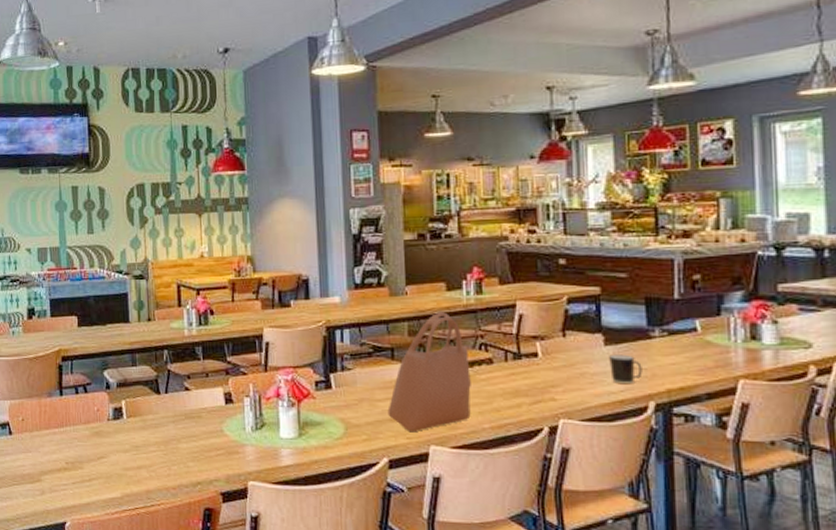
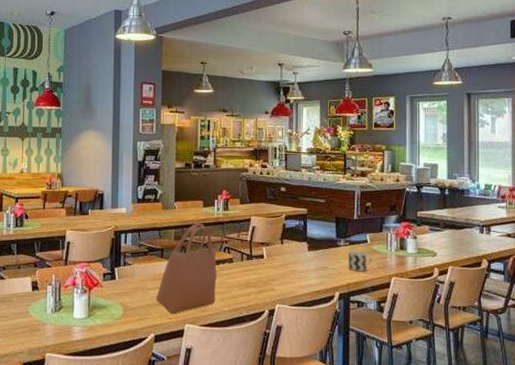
mug: present [609,354,643,385] -> none [311,257,332,280]
cup: none [666,344,705,373] -> present [347,251,372,272]

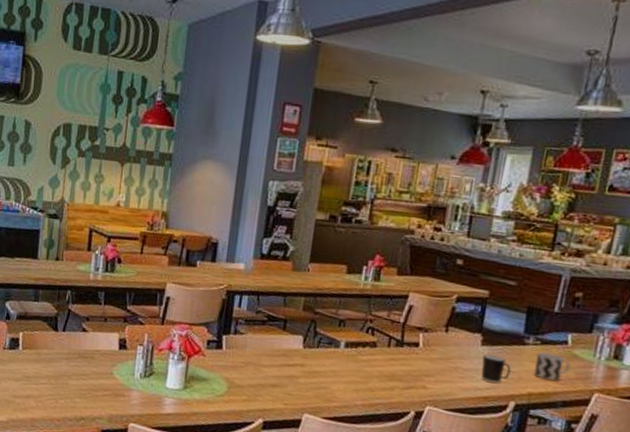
handbag: present [156,223,217,314] -> none [270,292,356,400]
mug: none [311,257,332,280] -> present [481,354,511,384]

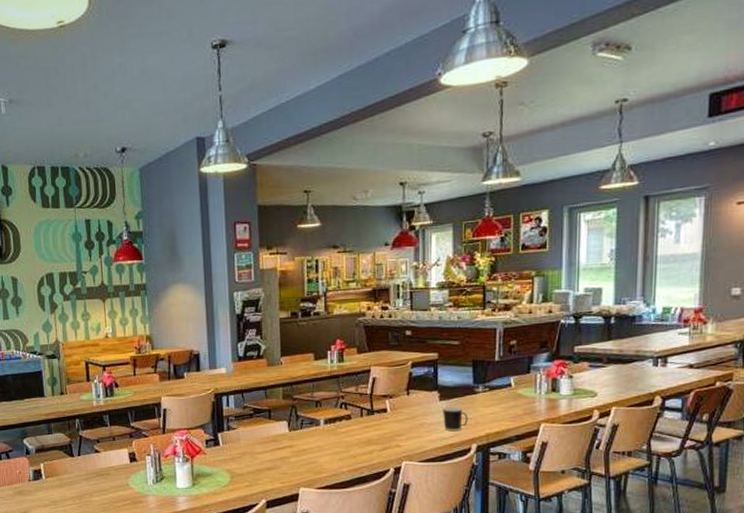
cup: present [534,352,570,382] -> none [487,397,517,420]

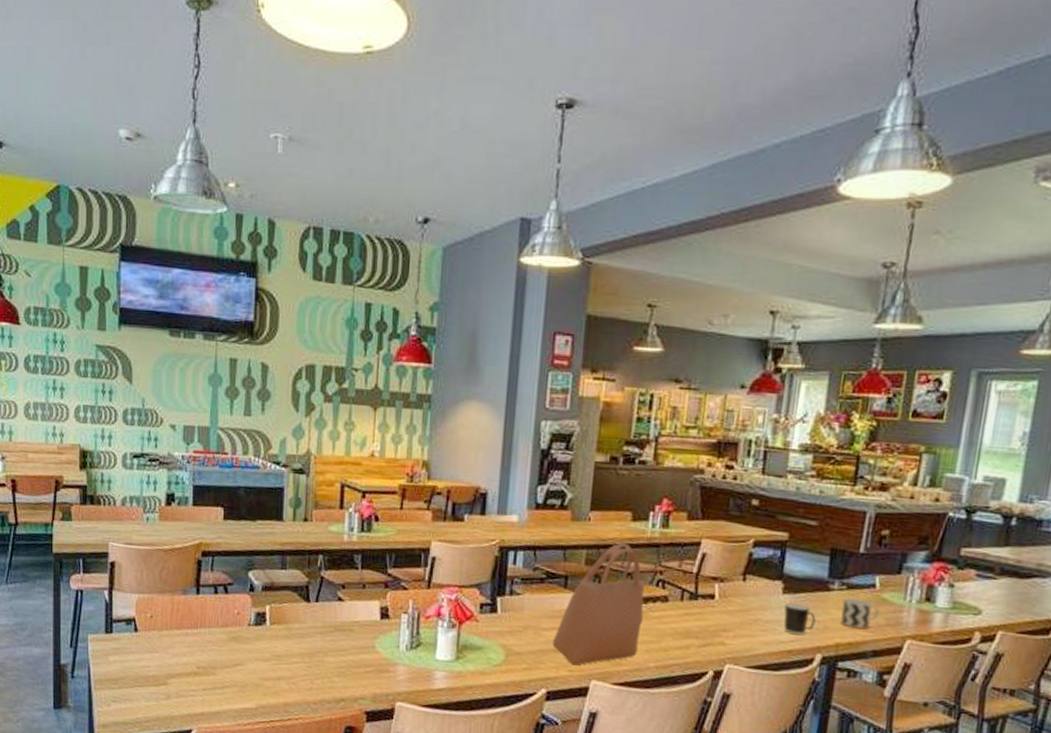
handbag: none [265,378,333,478] -> present [552,542,645,665]
cup: none [487,397,517,420] -> present [841,598,879,629]

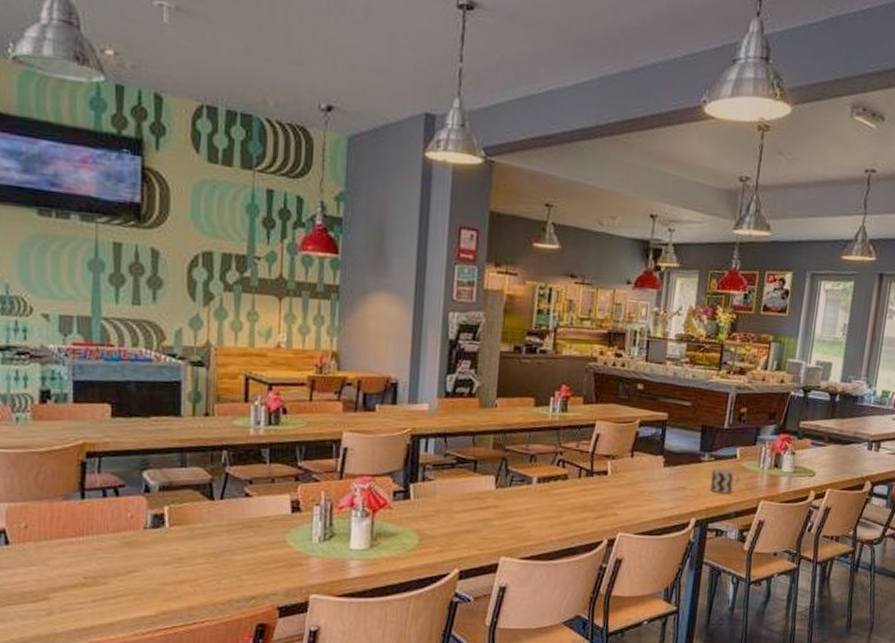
handbag: present [552,542,645,665] -> none [463,427,547,544]
mug: present [783,603,816,636] -> none [665,475,691,503]

